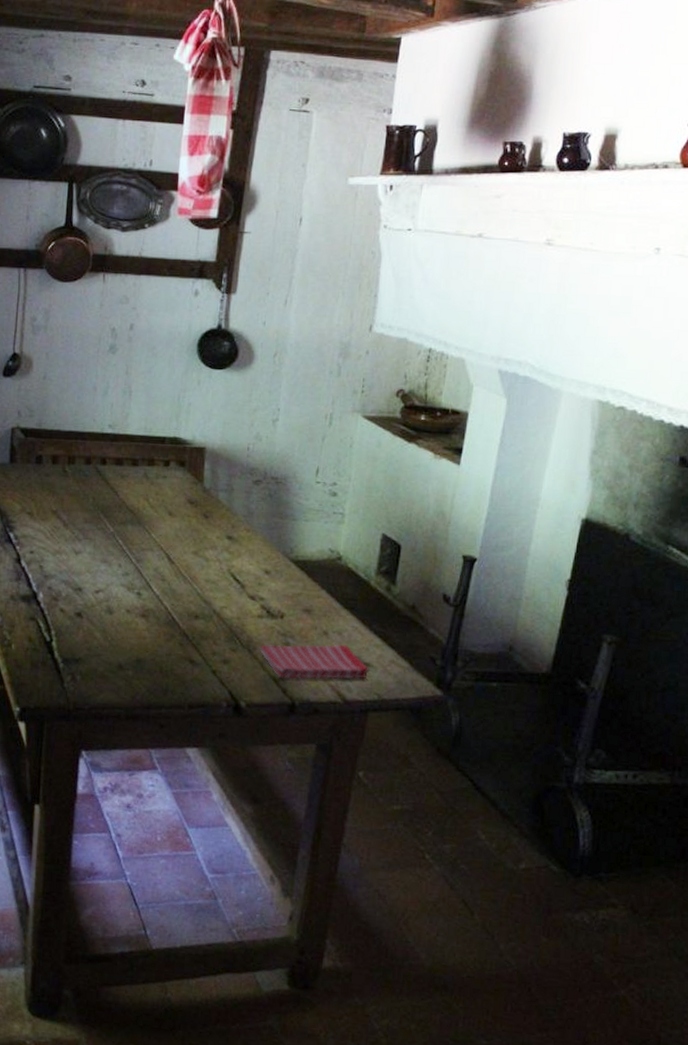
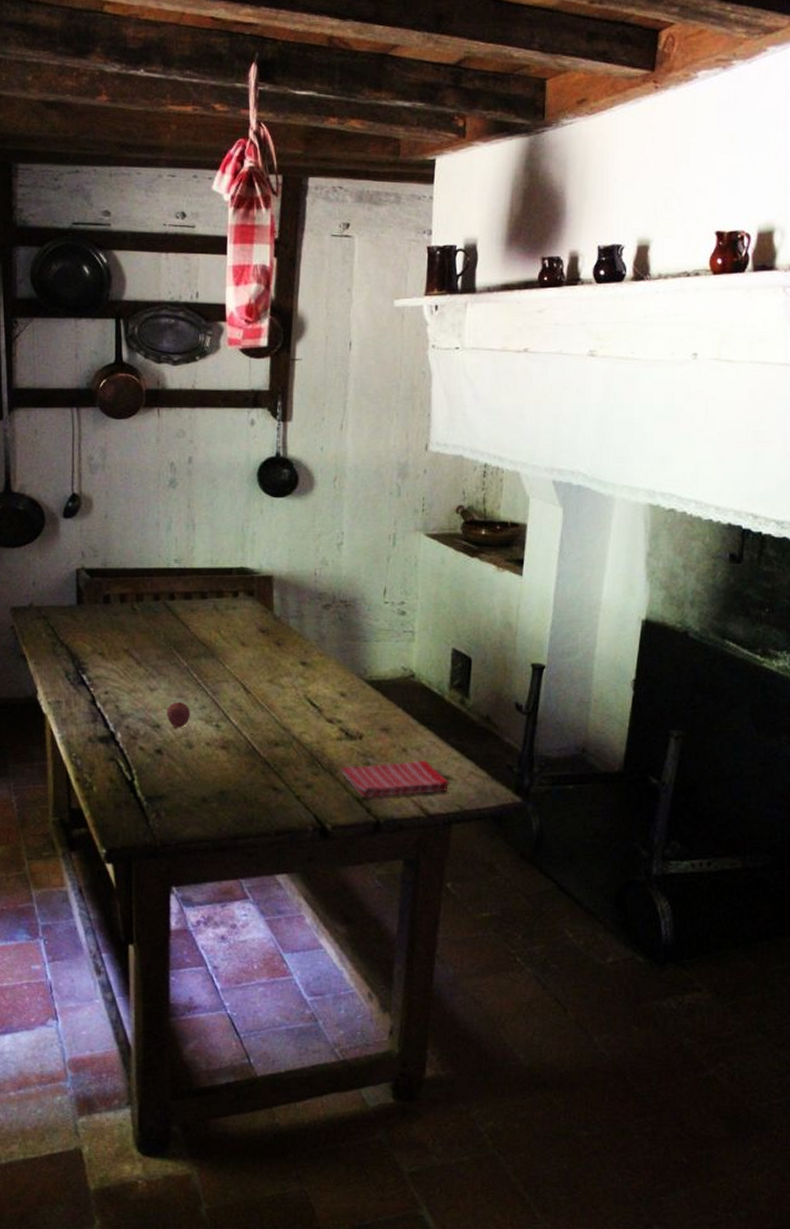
fruit: none [89,566,114,593] -> present [167,701,191,728]

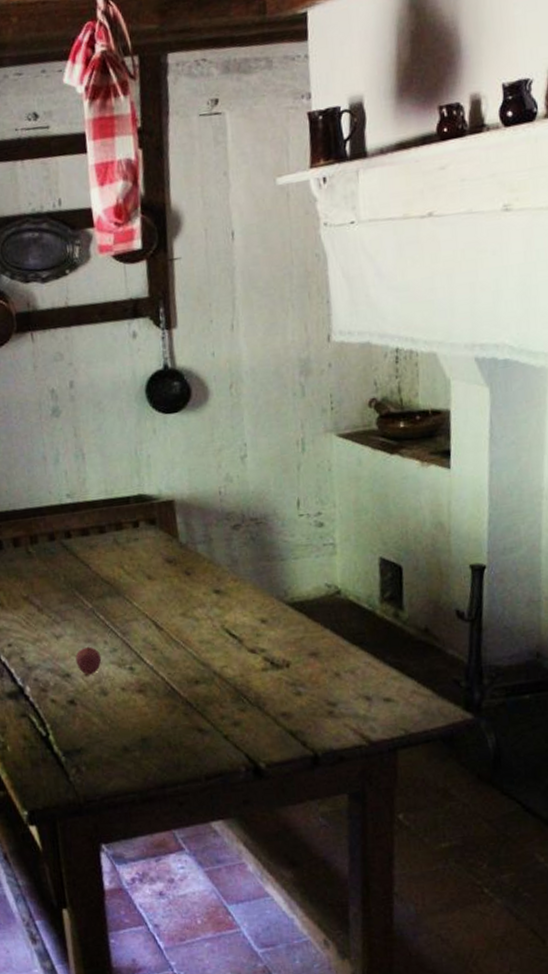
dish towel: present [340,760,450,798] -> none [269,683,391,731]

